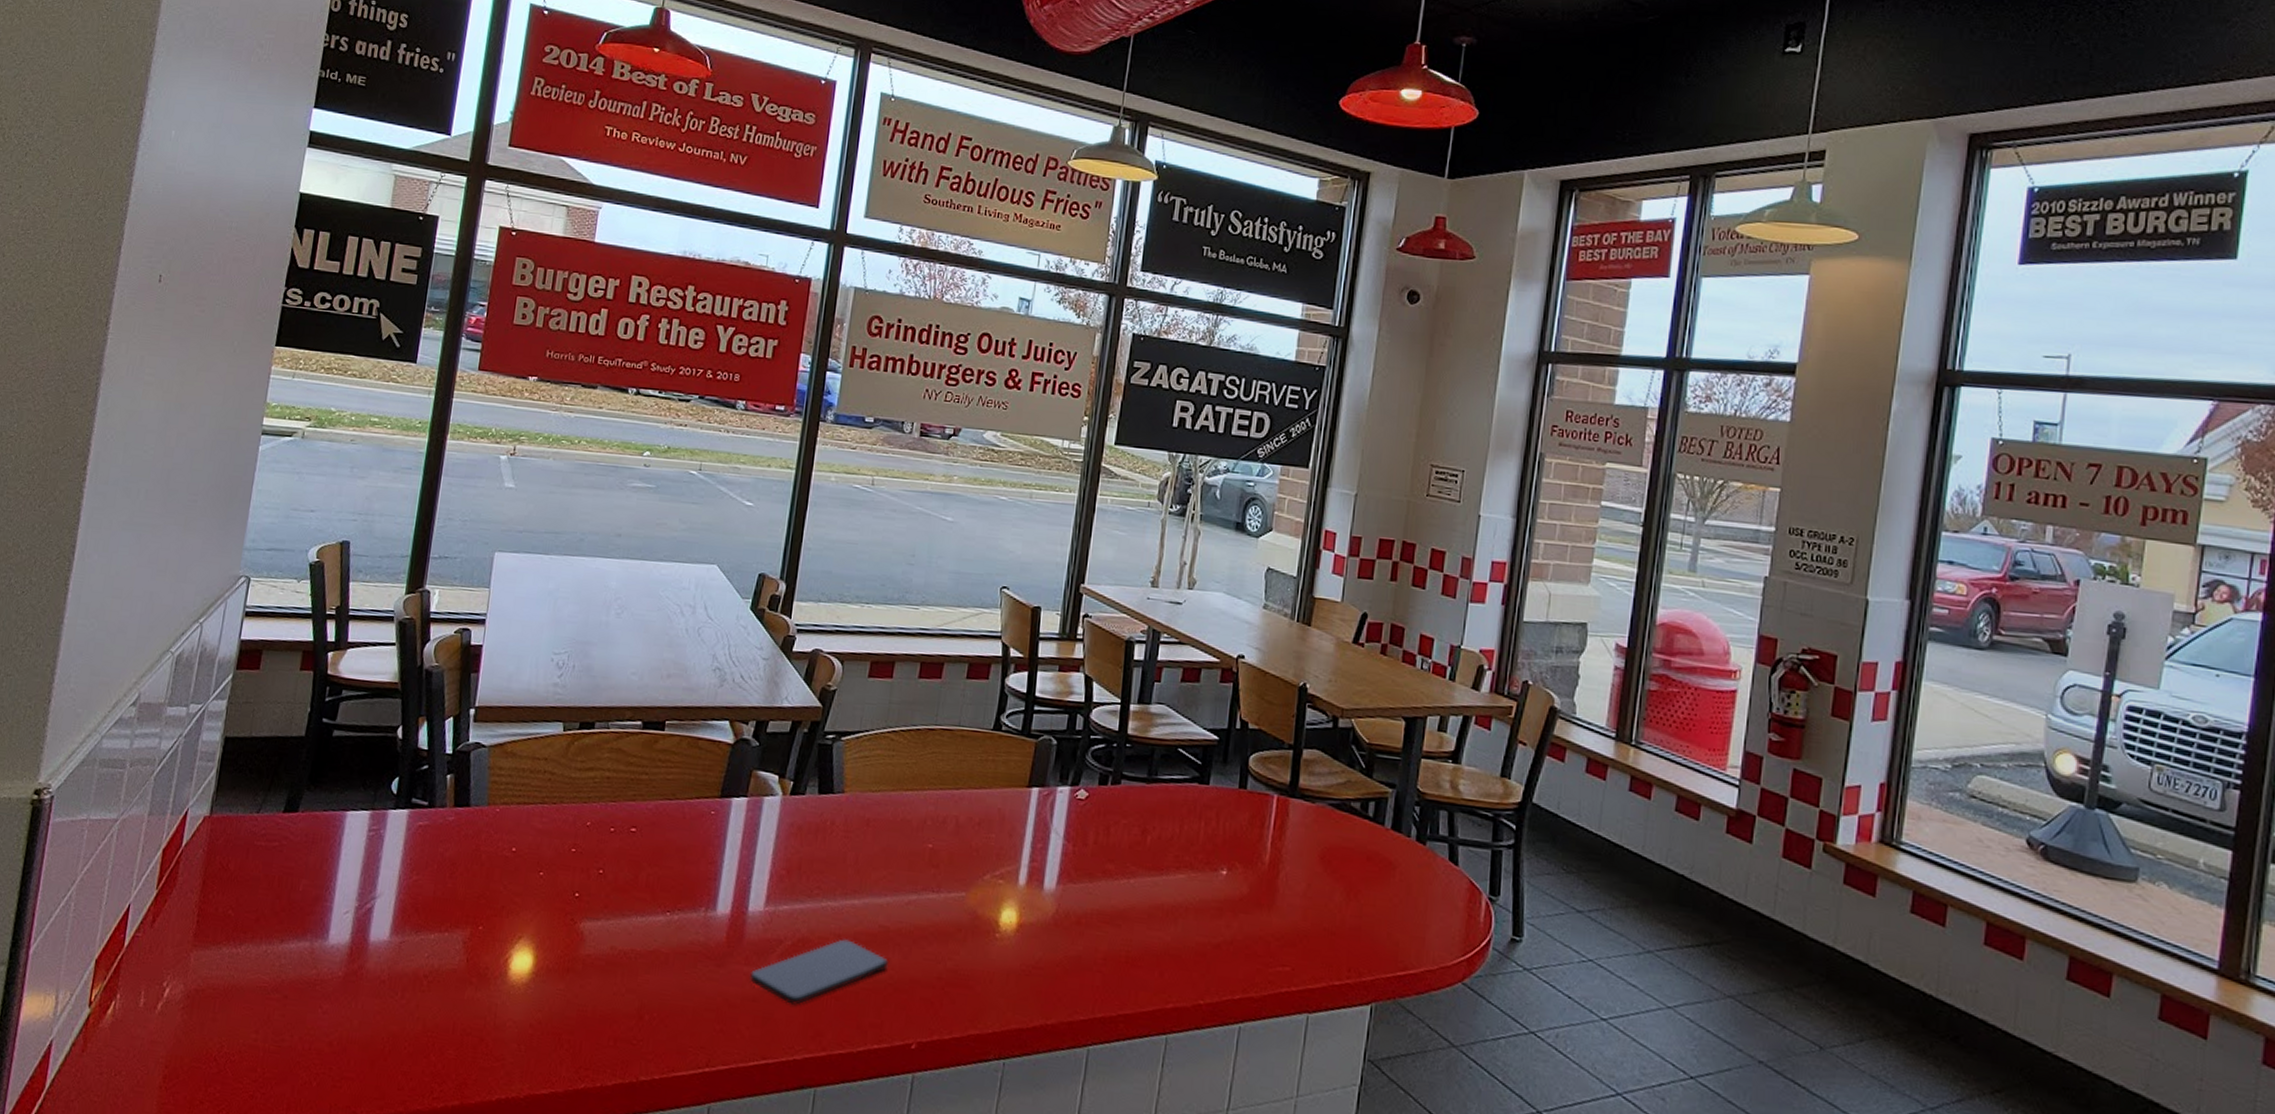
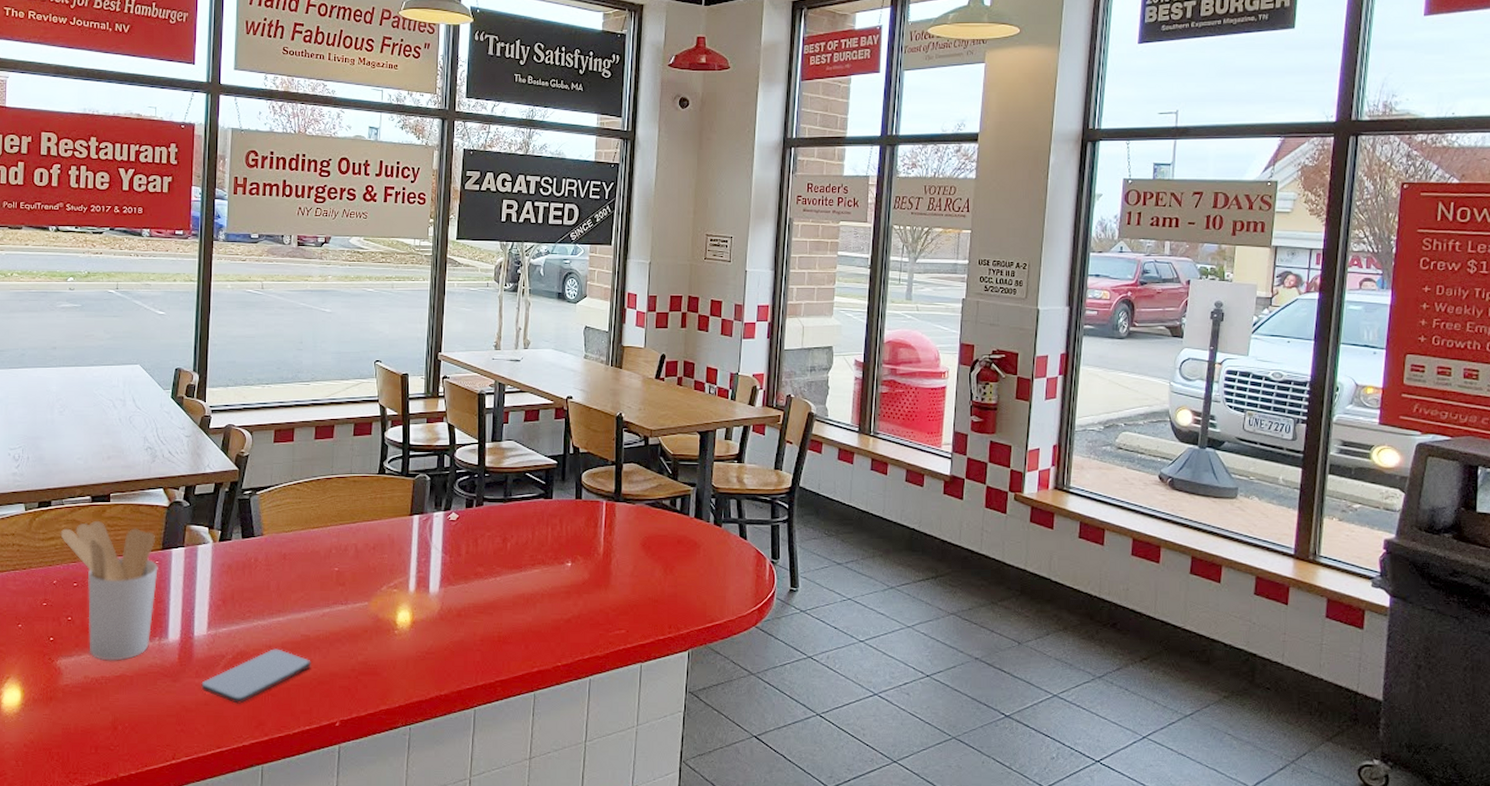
utensil holder: none [601,753,715,932] -> present [60,521,158,661]

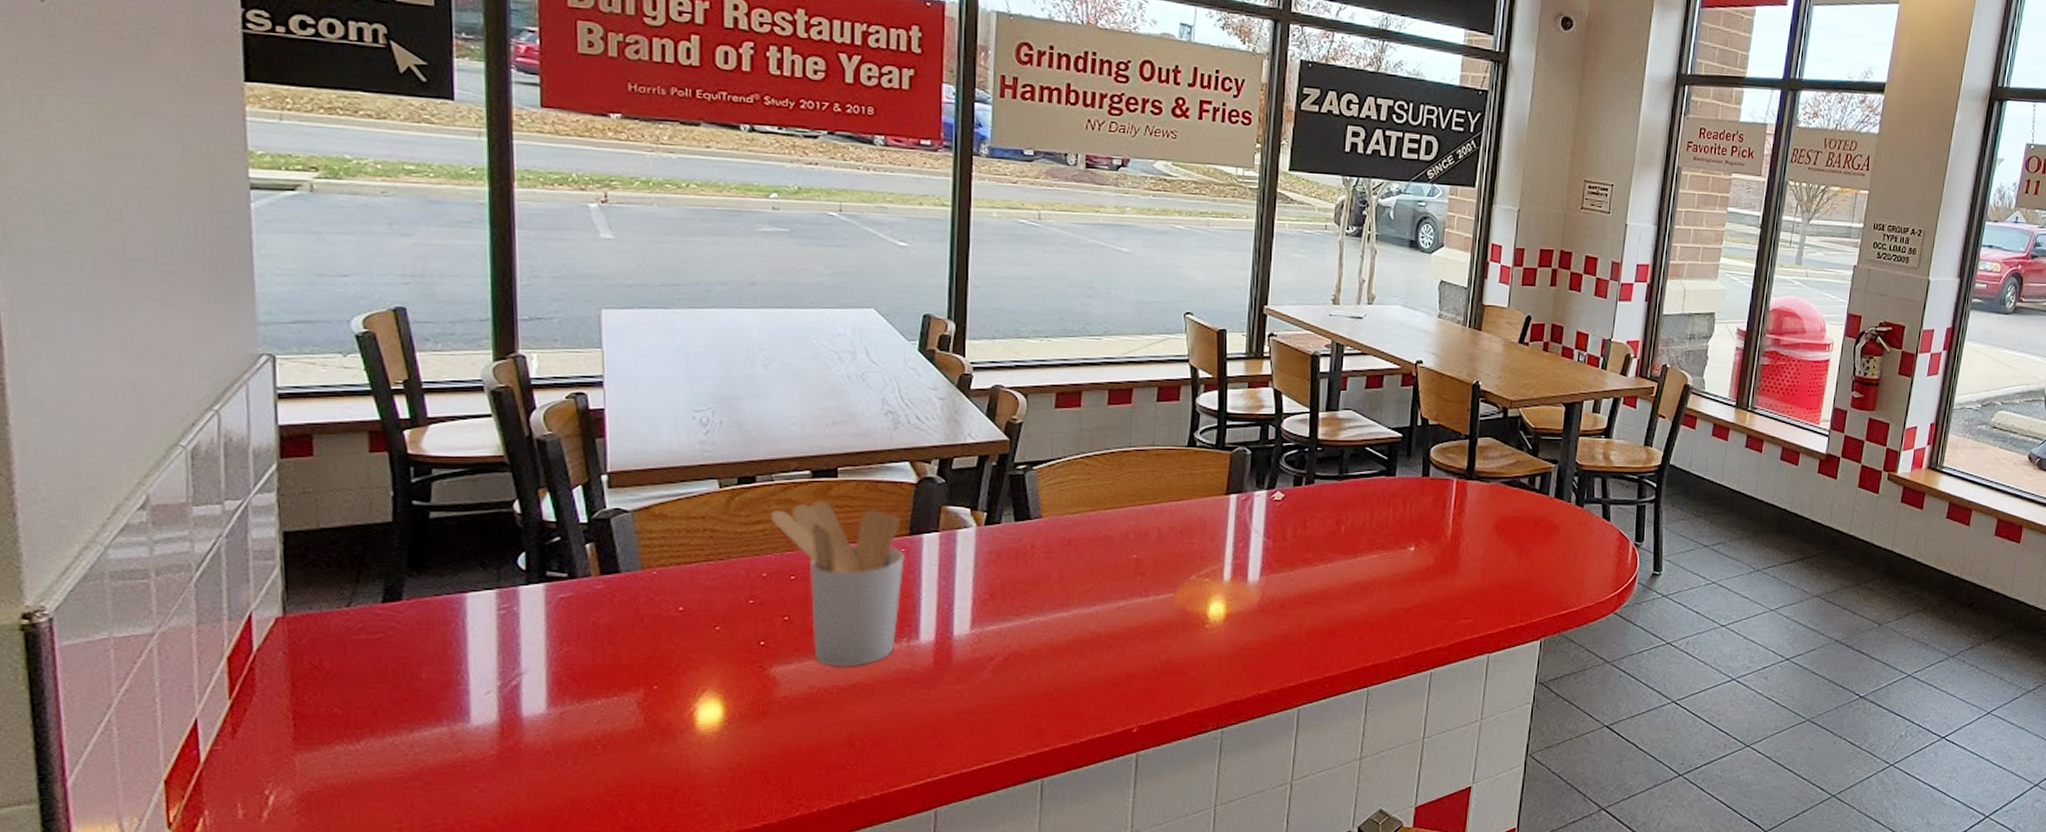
smartphone: present [201,649,311,704] -> none [963,648,1103,712]

